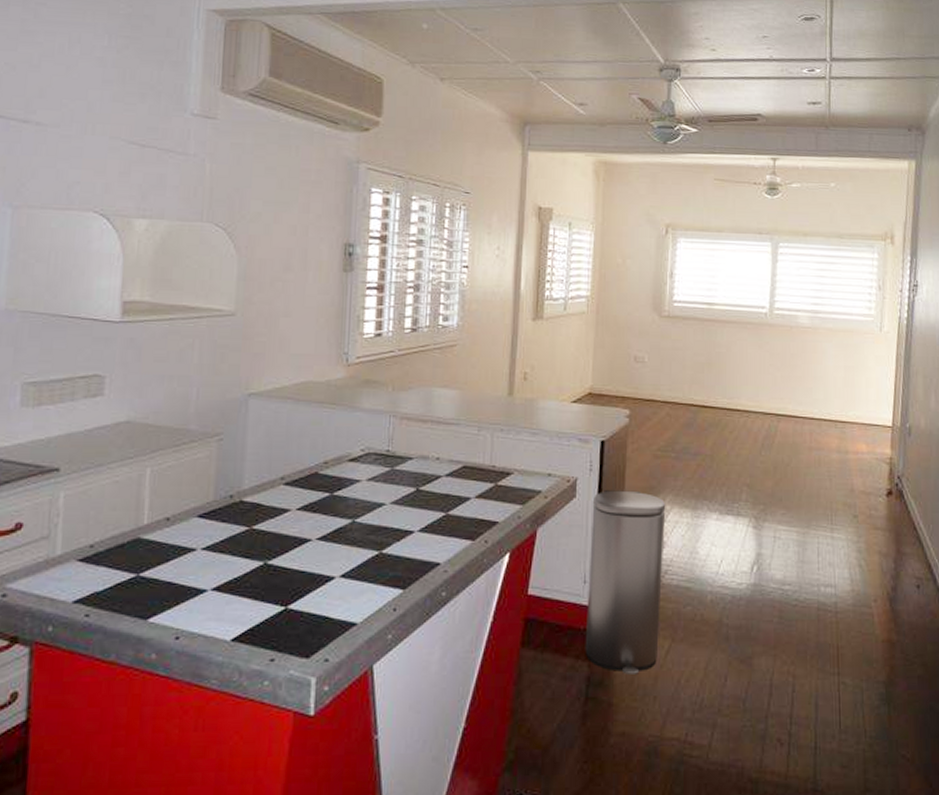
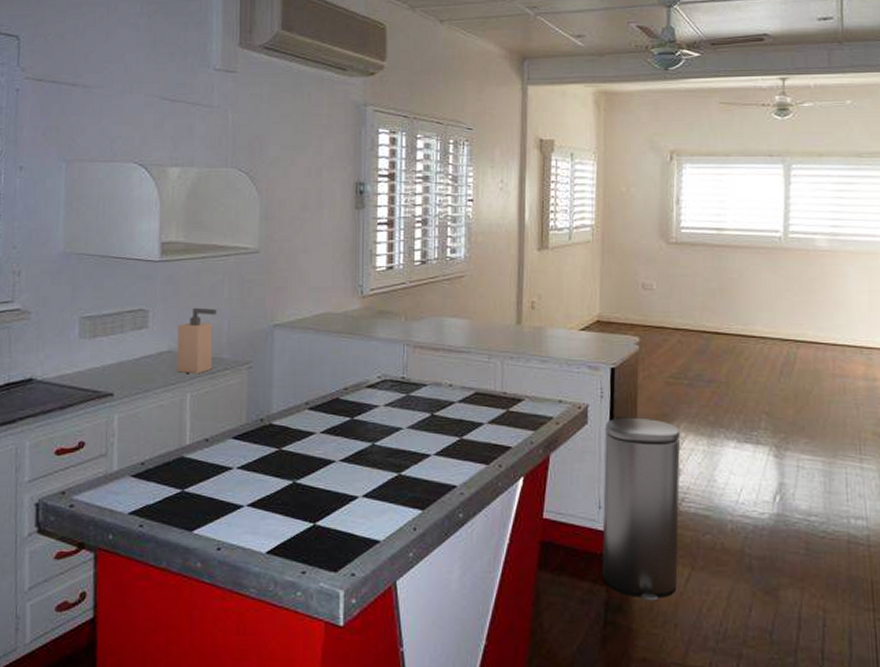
soap dispenser: none [136,373,185,447] -> present [176,307,217,374]

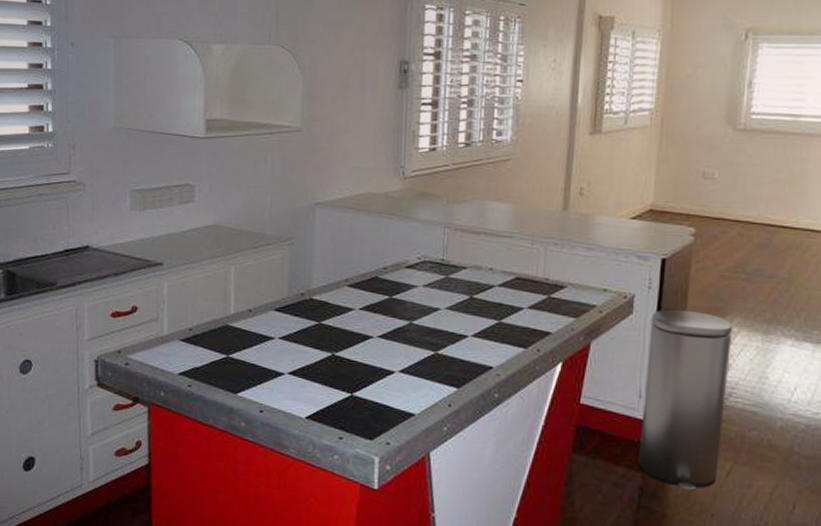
soap dispenser: present [176,307,217,374] -> none [221,183,260,248]

